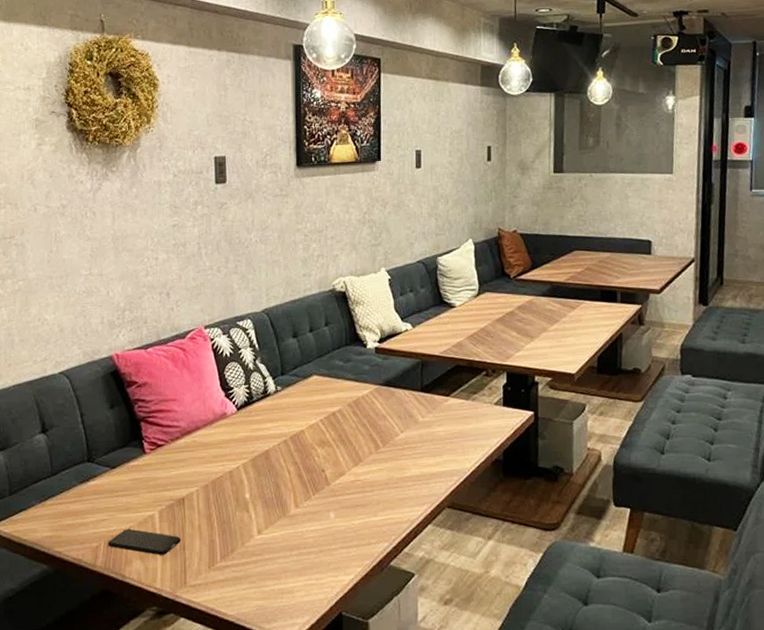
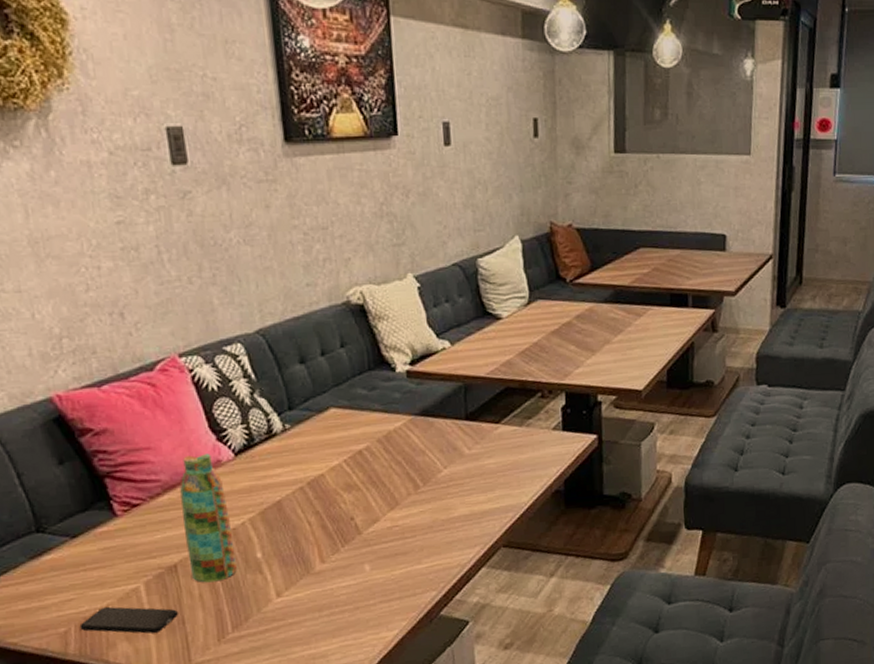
water bottle: none [193,407,229,516] -> present [179,454,237,583]

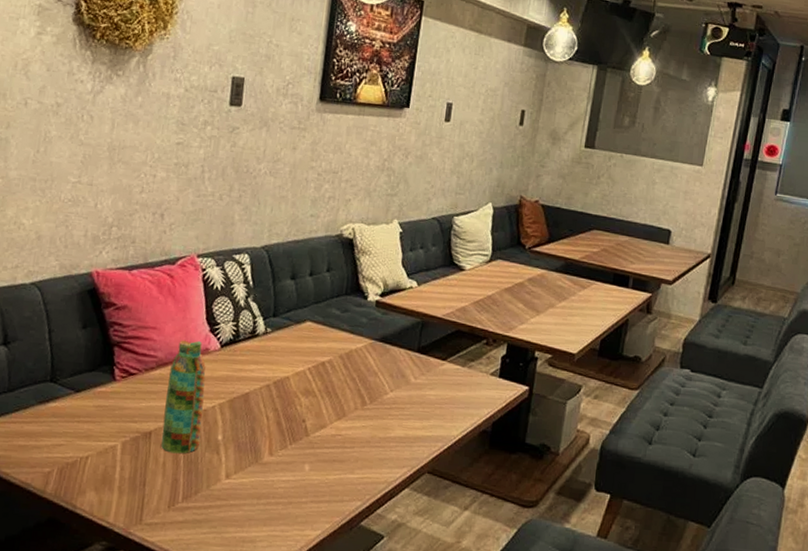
smartphone: present [79,606,178,634] -> none [61,457,142,489]

